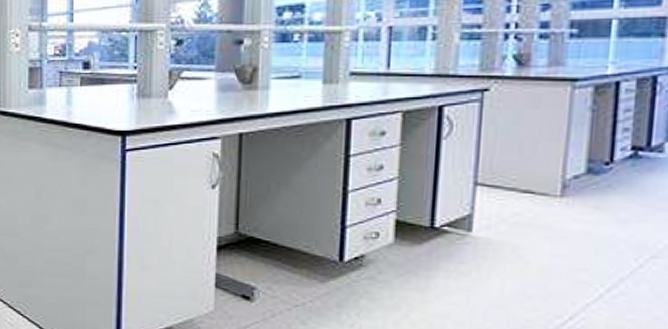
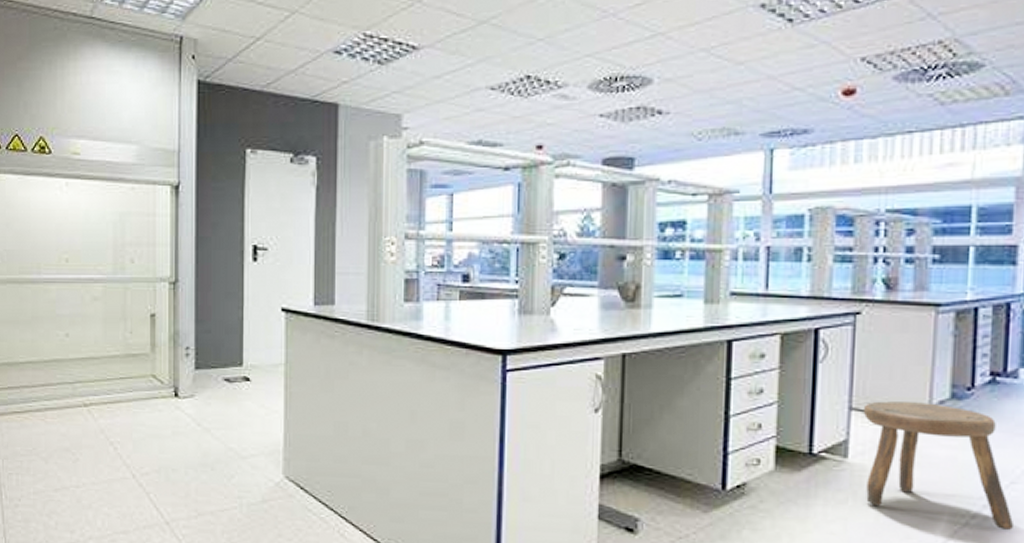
stool: none [489,176,655,304] -> present [863,401,1015,530]

